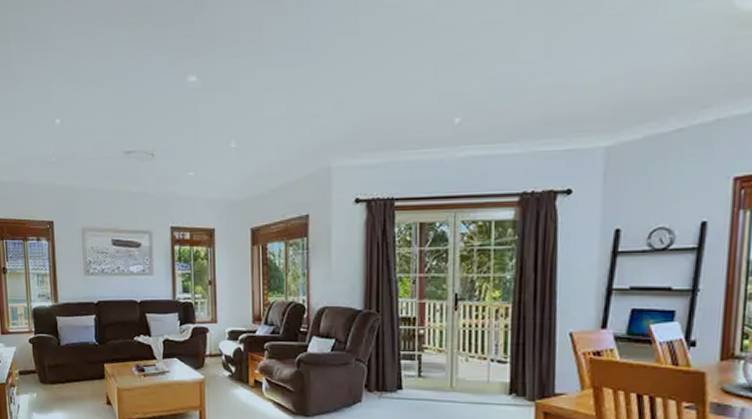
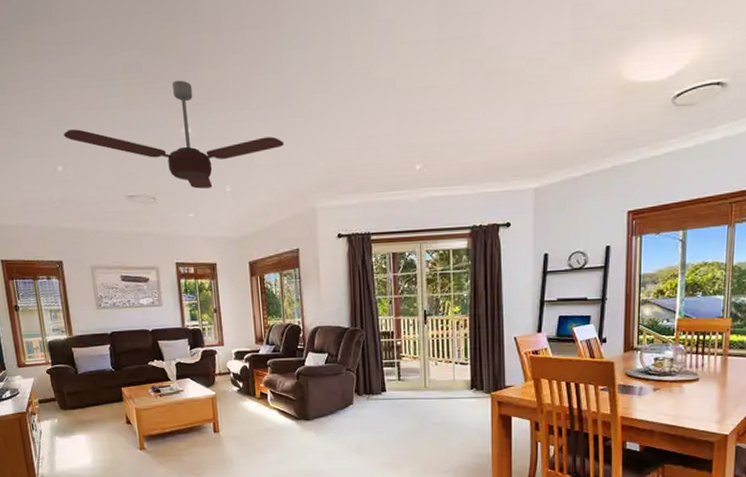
ceiling fan: none [64,23,300,145] -> present [64,80,285,189]

